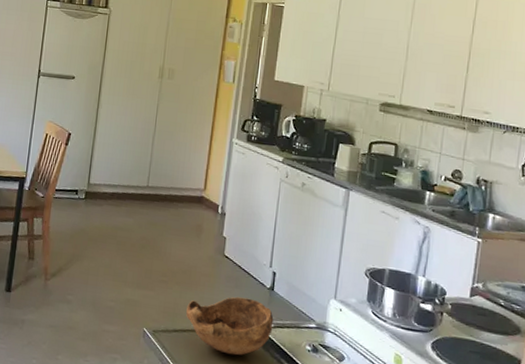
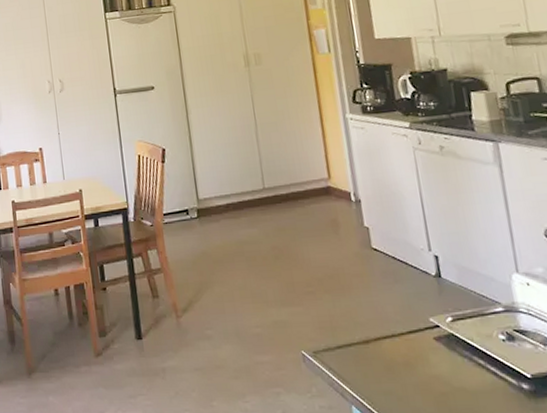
bowl: present [186,296,274,356] -> none [345,292,453,363]

